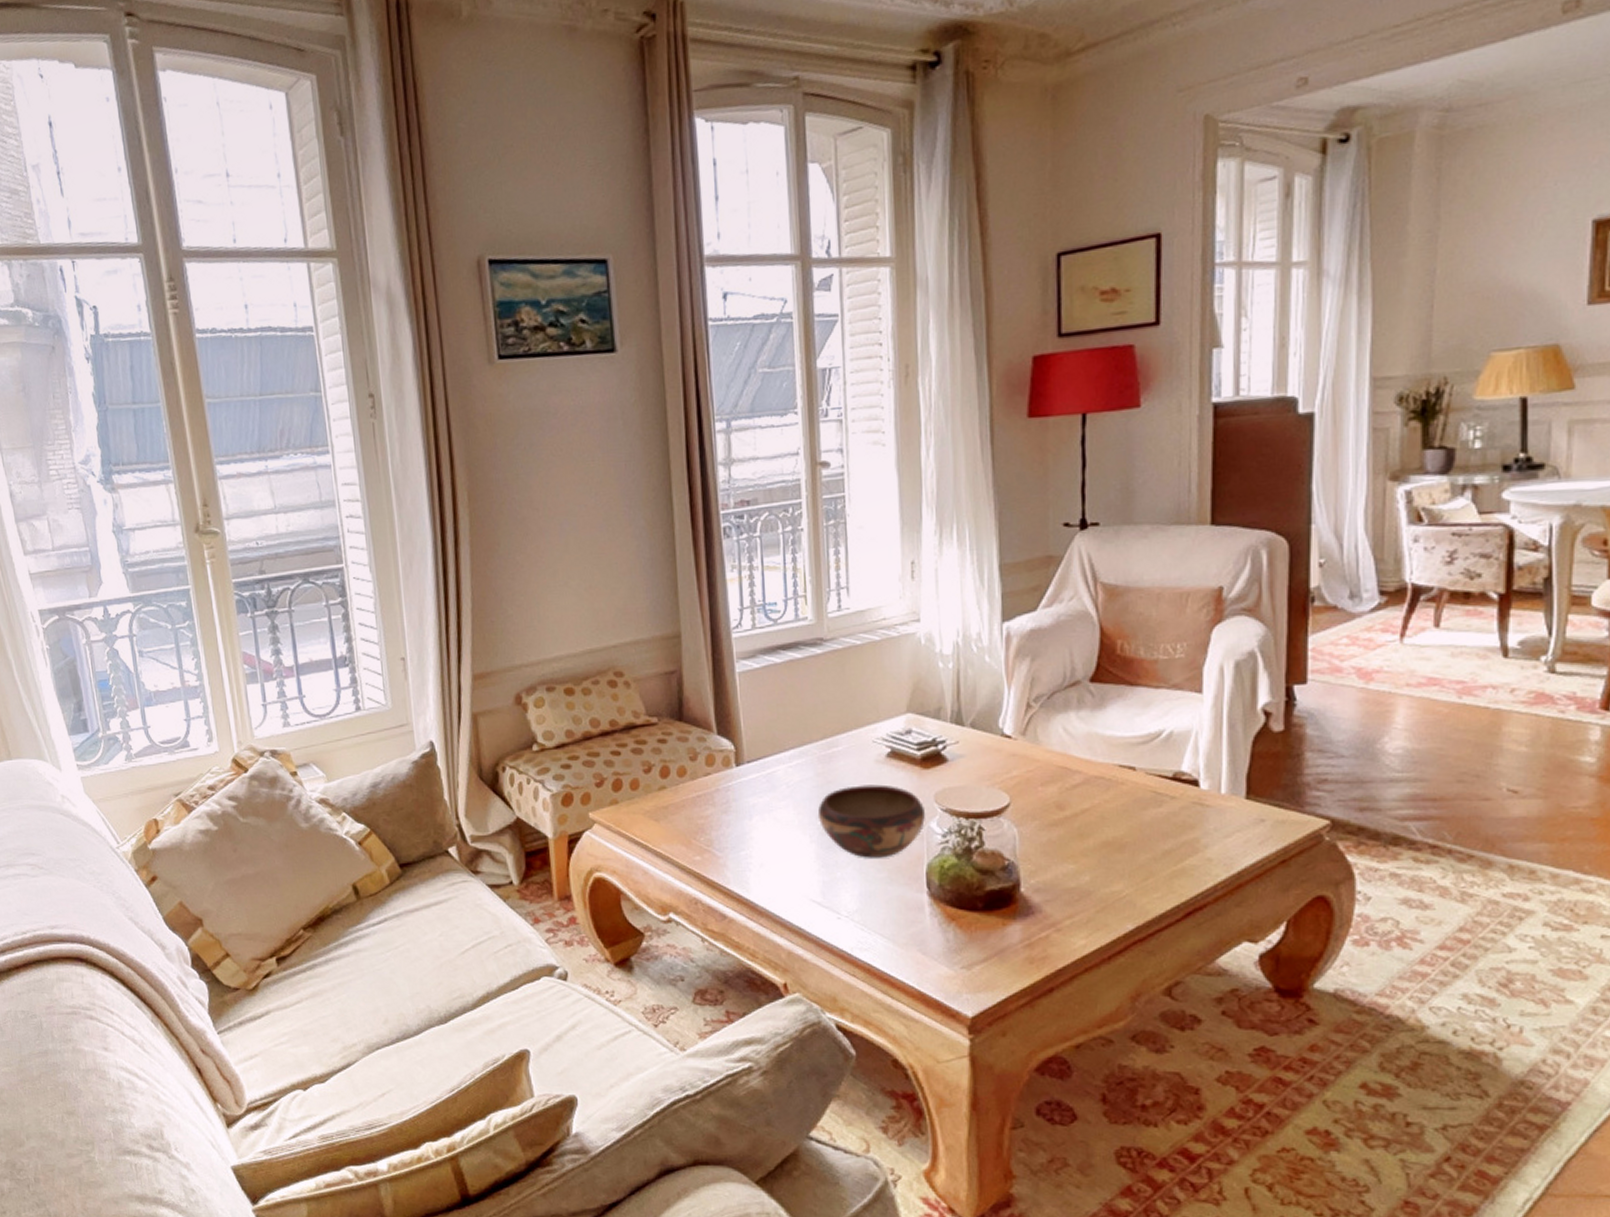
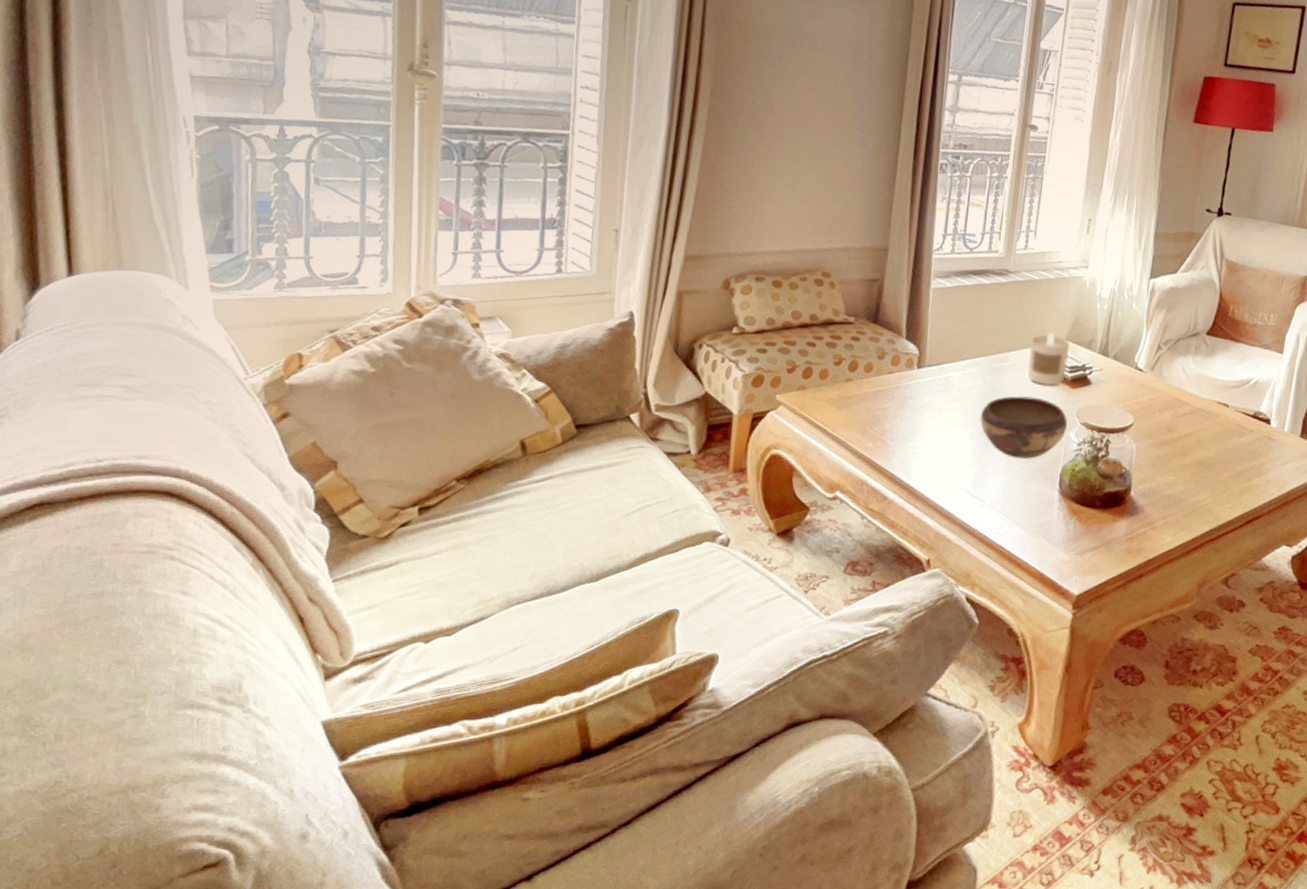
candle: none [863,705,914,770] -> present [1028,332,1070,387]

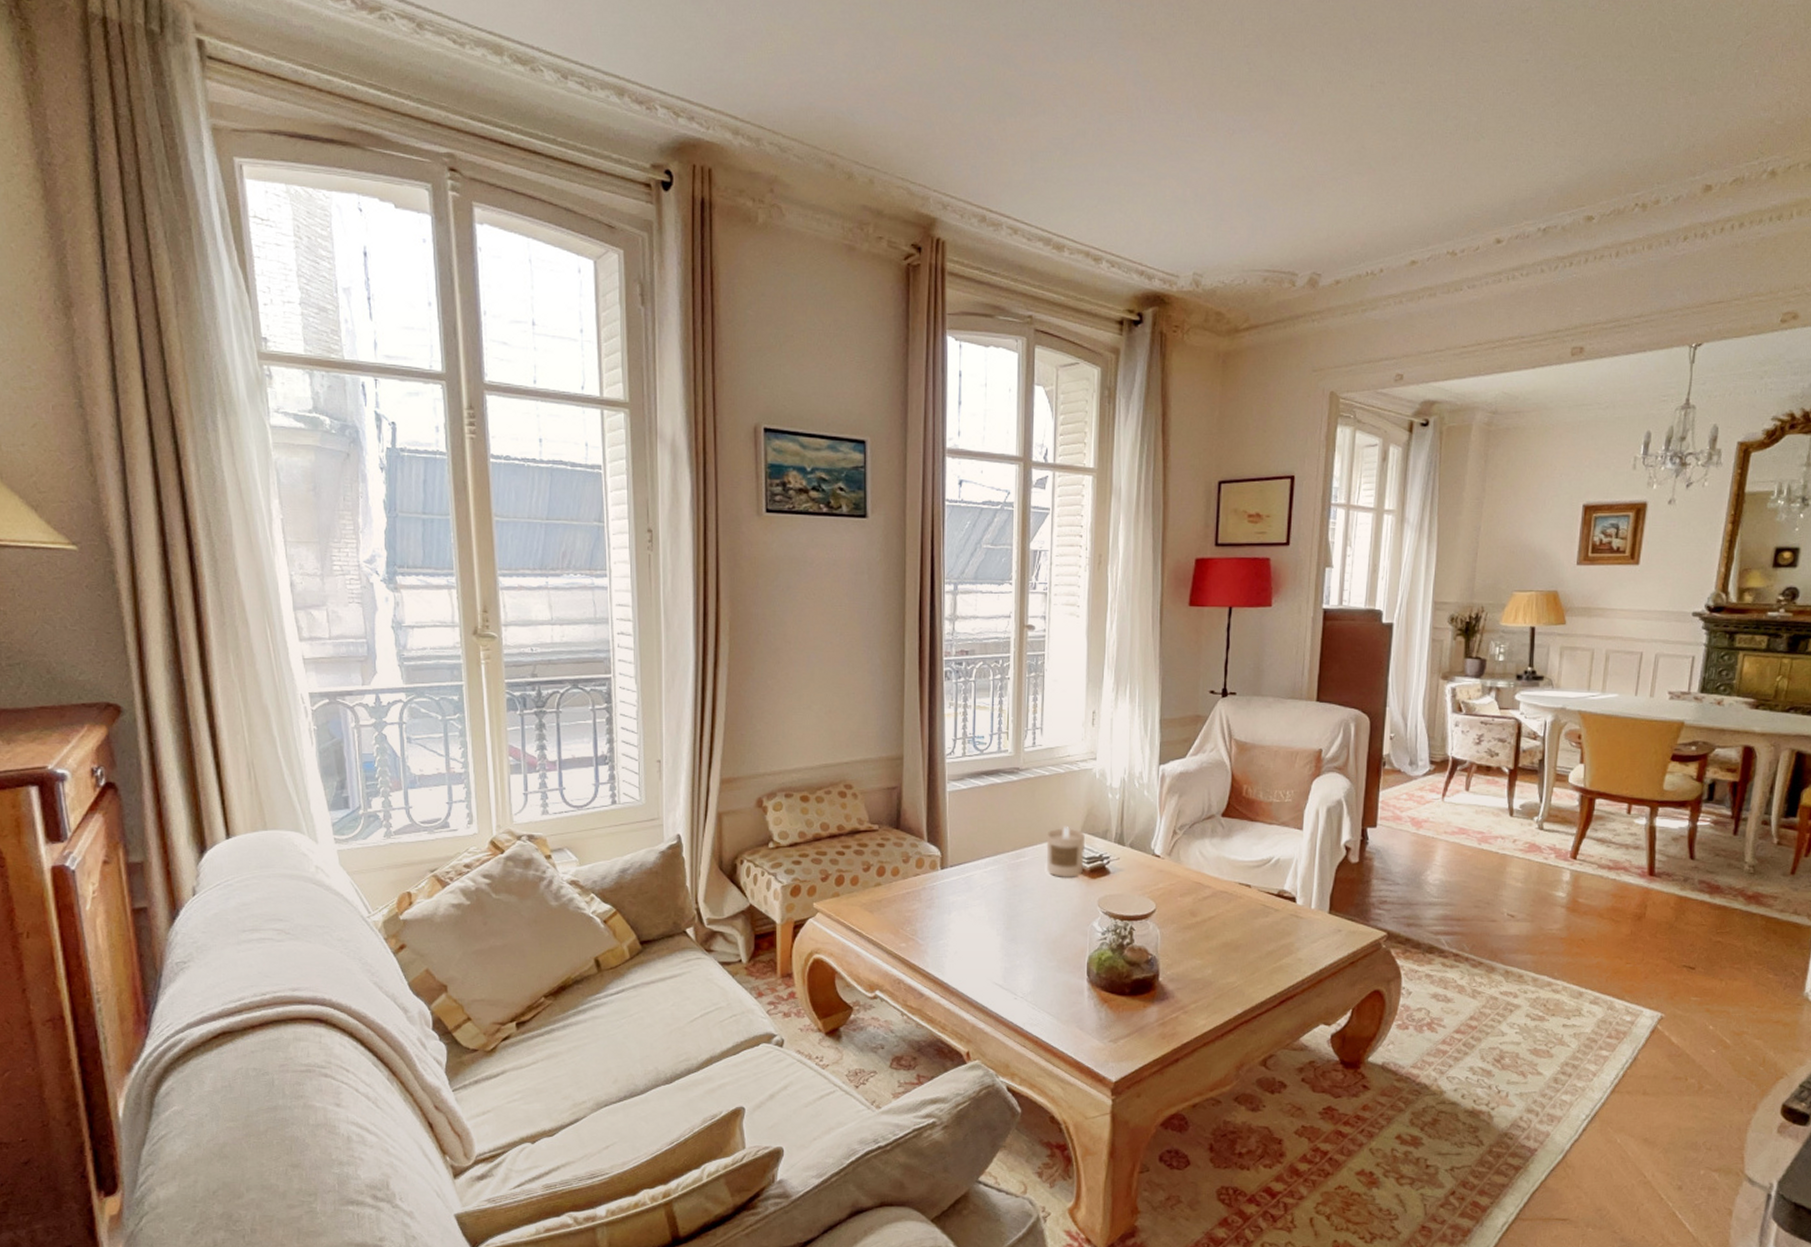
decorative bowl: present [980,396,1067,459] -> none [1004,890,1089,950]

